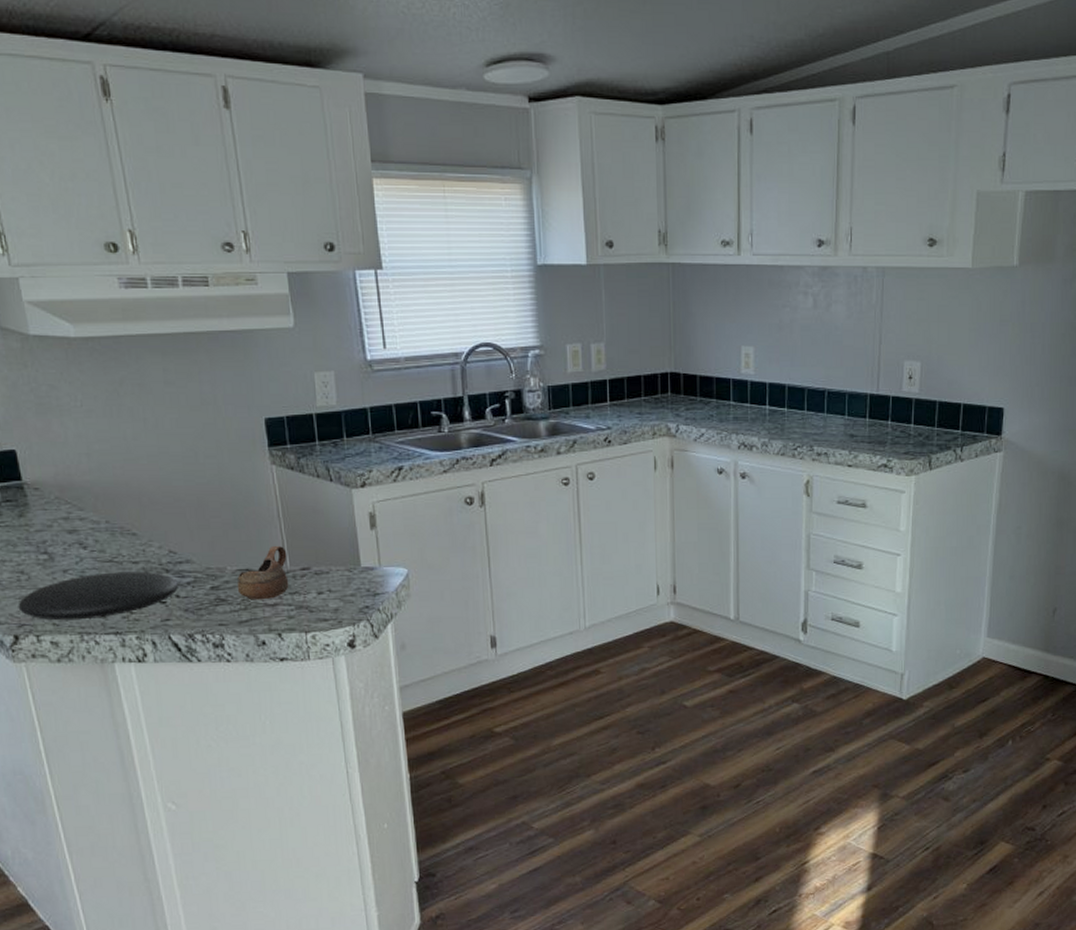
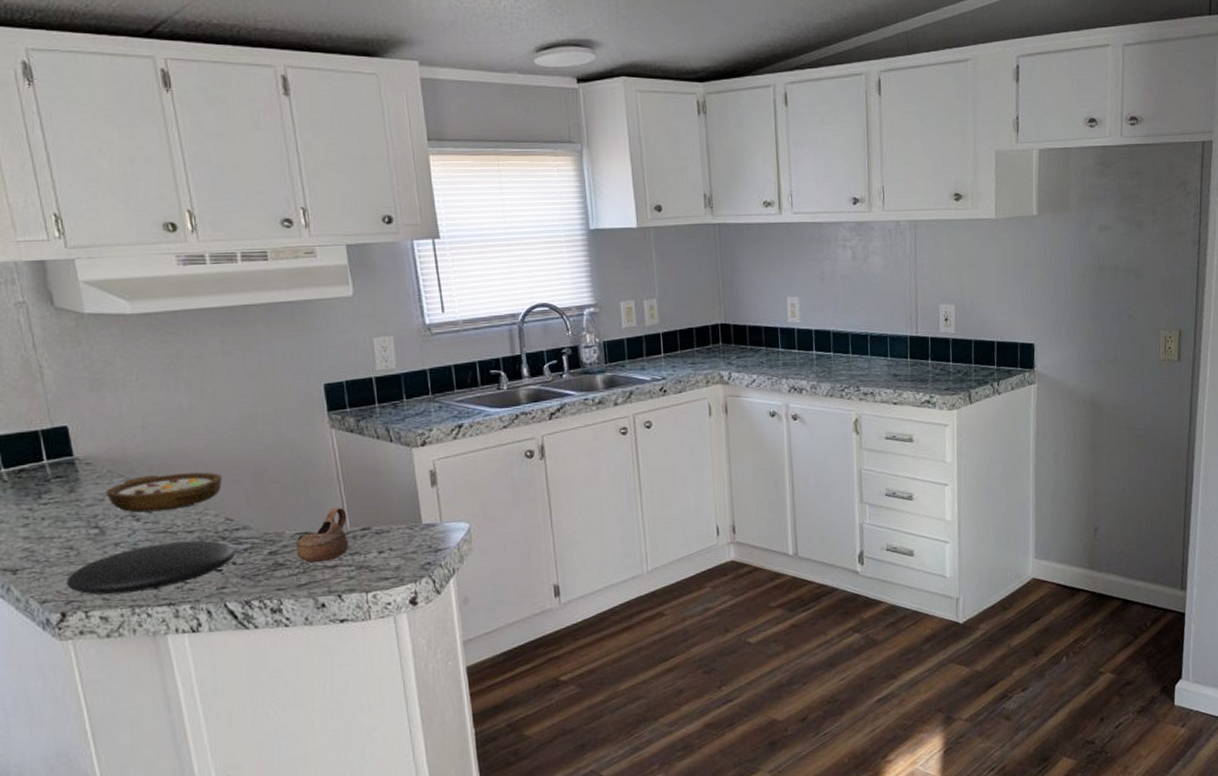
bowl: none [53,503,166,541] -> present [105,472,223,513]

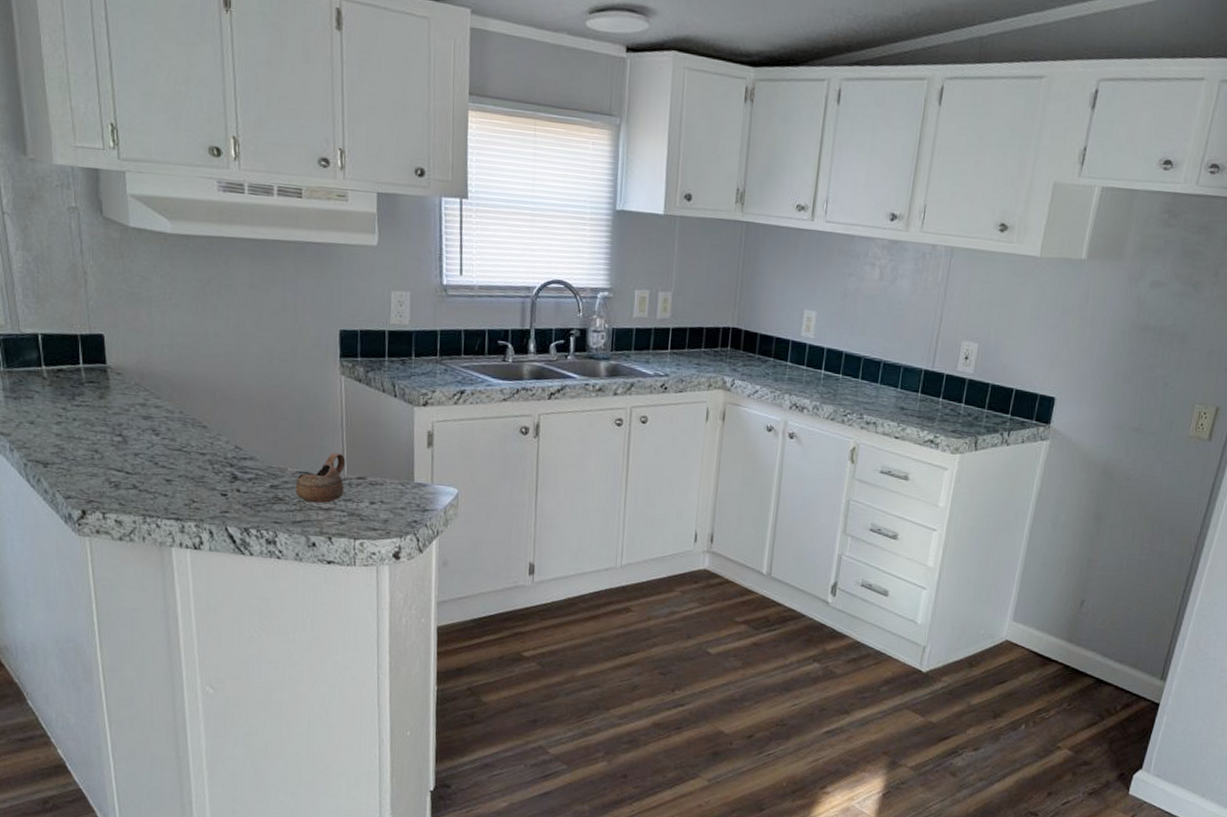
plate: present [66,540,236,595] -> none [89,460,241,504]
bowl: present [105,472,223,513] -> none [131,393,237,430]

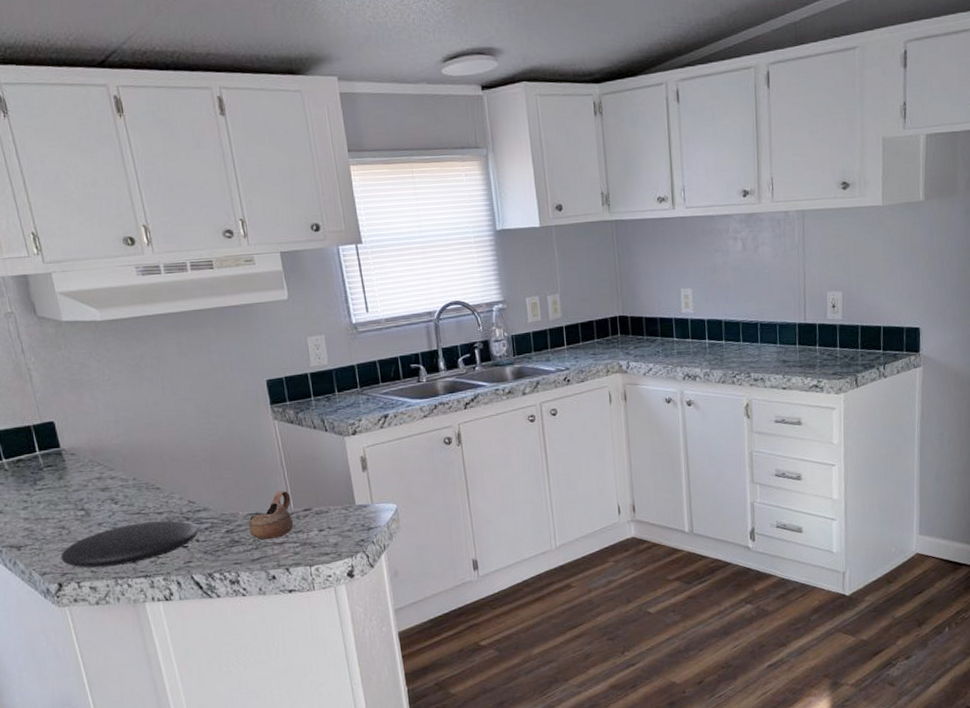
plate: none [89,460,241,504] -> present [60,520,199,568]

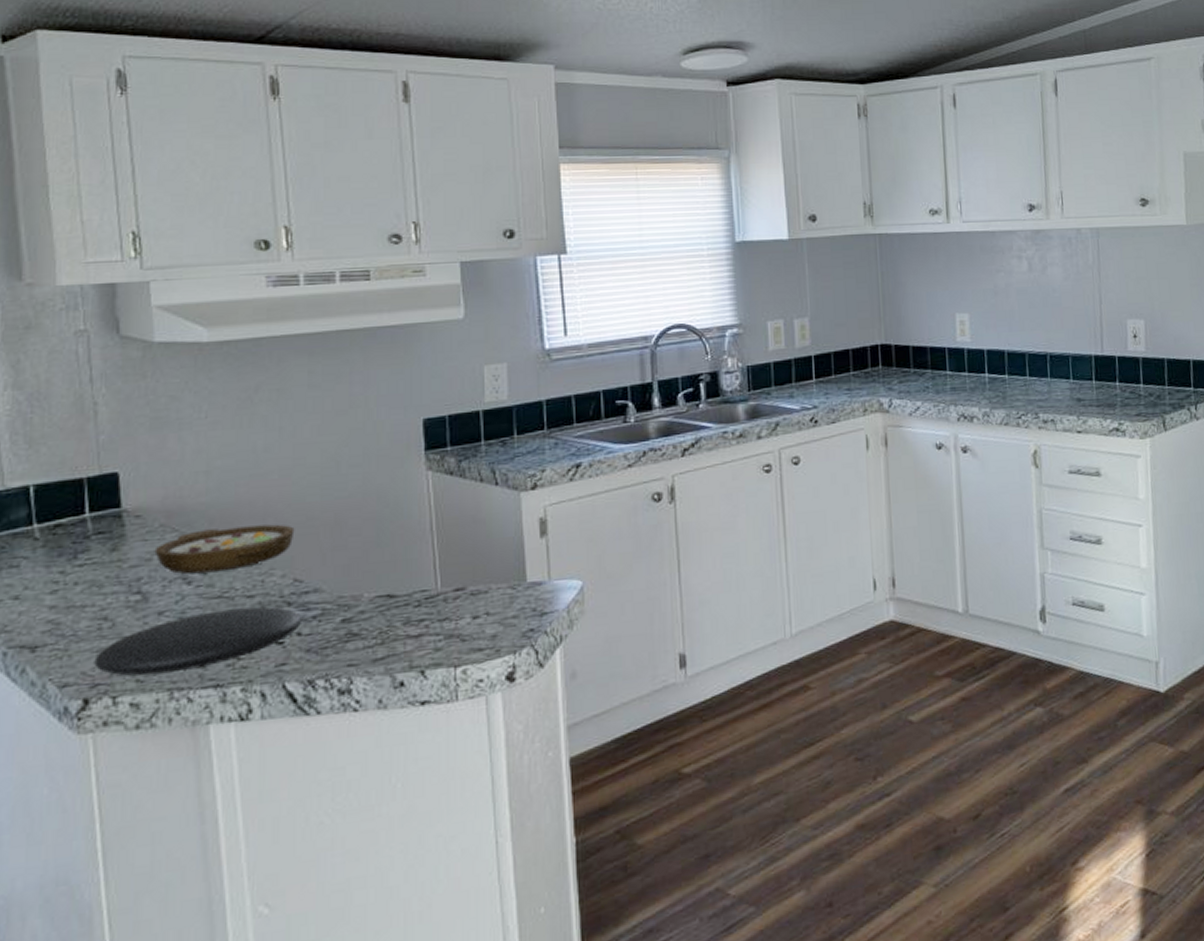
bowl: none [88,460,184,497] -> present [154,524,295,575]
cup: present [248,490,294,540] -> none [374,563,439,632]

